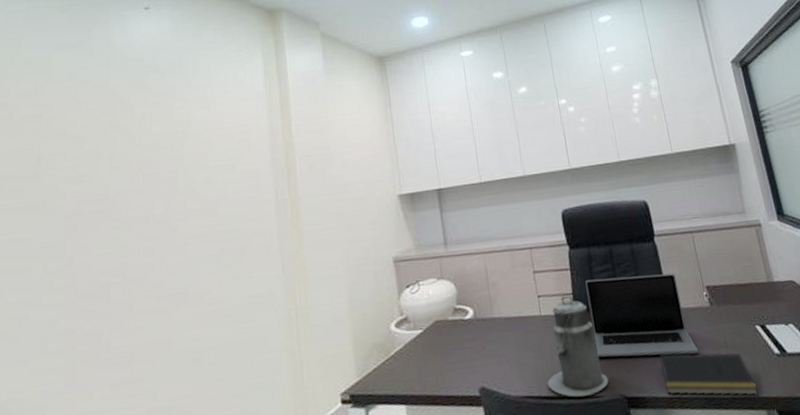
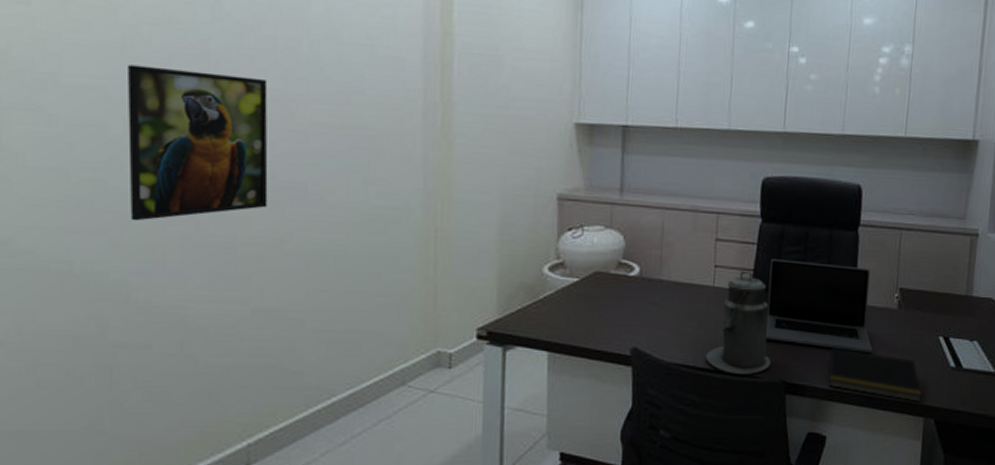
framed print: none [46,208,157,347] -> present [128,64,268,221]

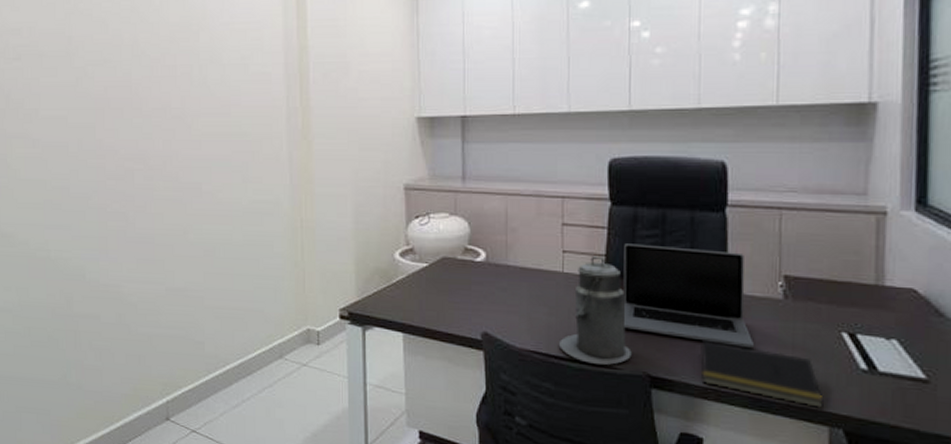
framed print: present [128,64,268,221] -> none [80,97,174,218]

